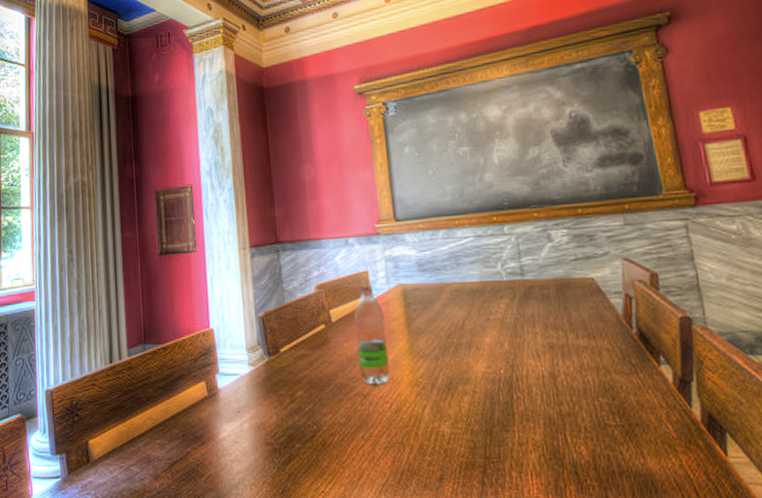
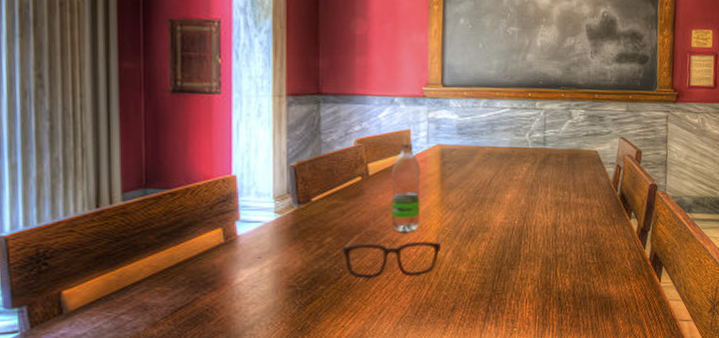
eyeglasses: none [314,384,417,438] -> present [342,232,441,279]

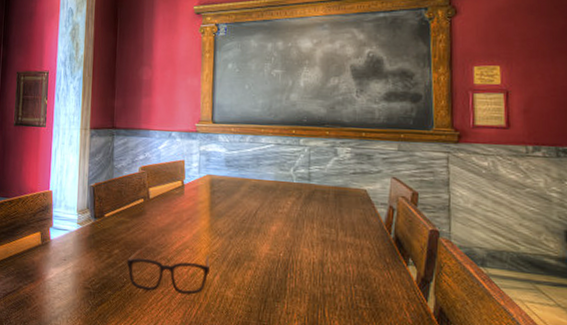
bottle: present [391,143,421,233] -> none [167,172,193,253]

